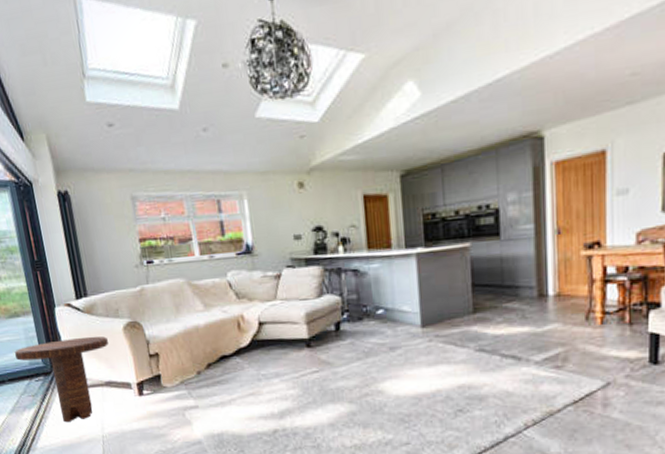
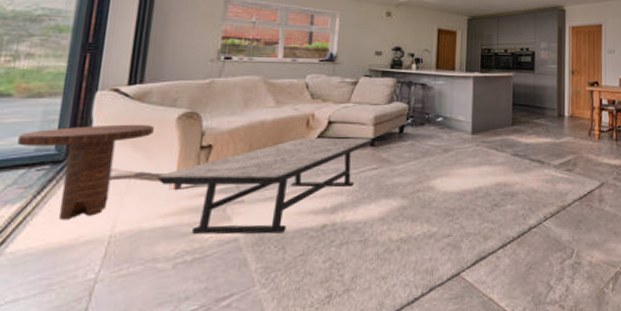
coffee table: none [122,338,308,438] -> present [156,137,373,235]

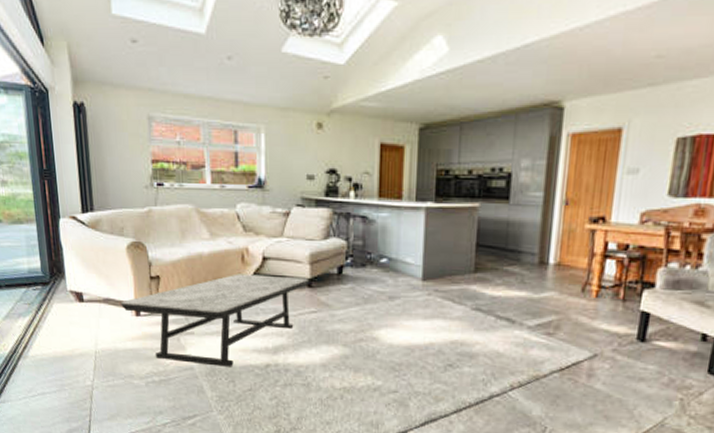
side table: present [18,124,154,220] -> none [15,251,110,335]

